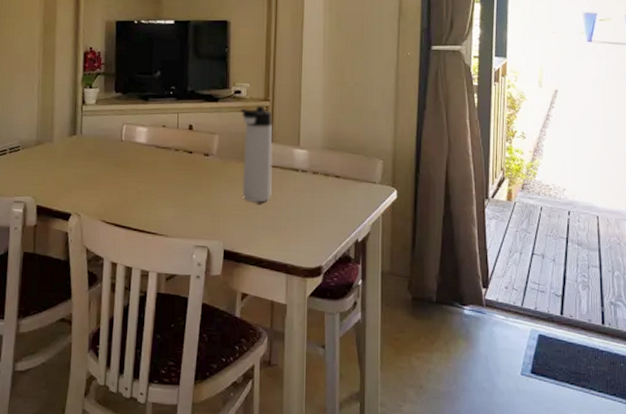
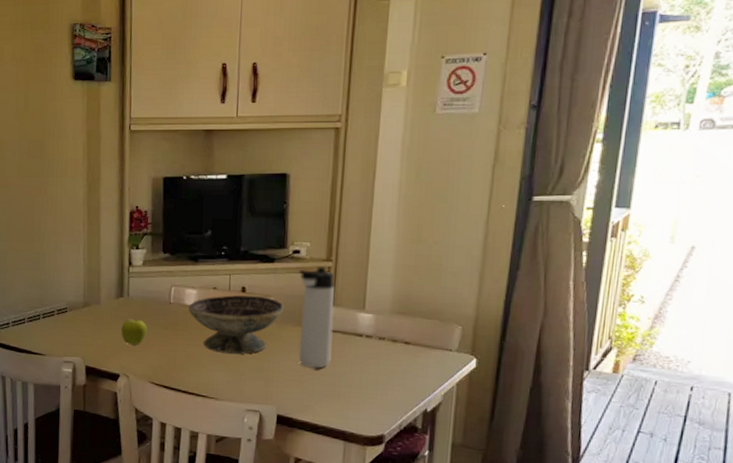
fruit: none [73,156,99,183] -> present [121,318,147,345]
decorative bowl: none [139,133,228,191] -> present [188,295,285,355]

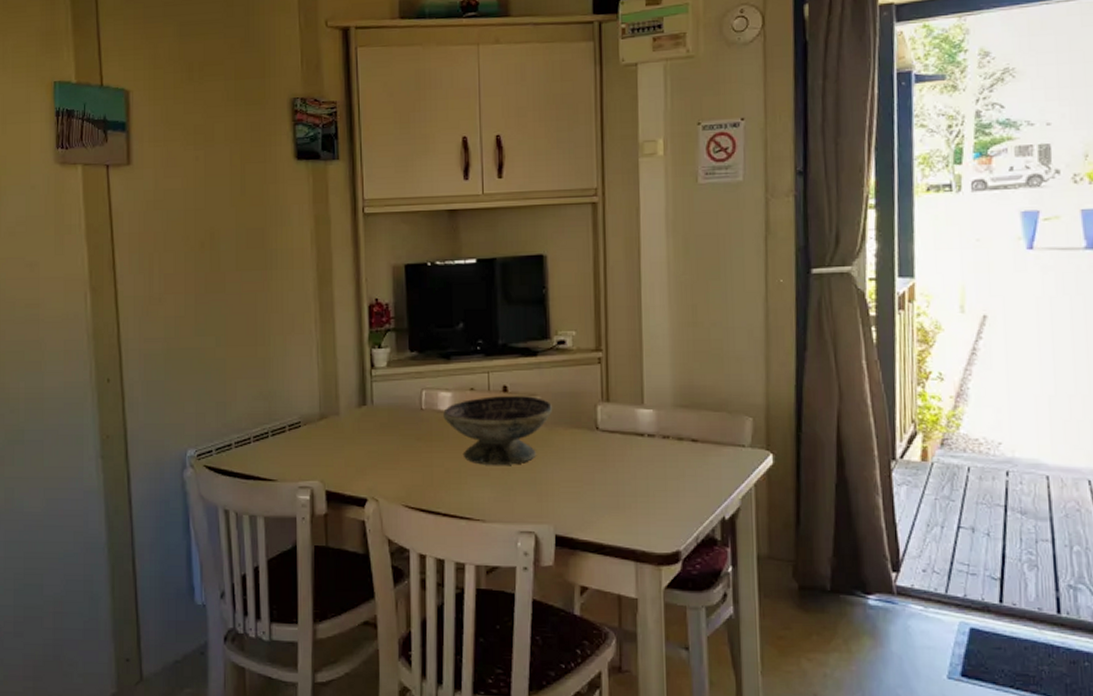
fruit: present [121,318,147,345] -> none [366,429,397,462]
thermos bottle: present [298,267,335,369] -> none [565,358,611,477]

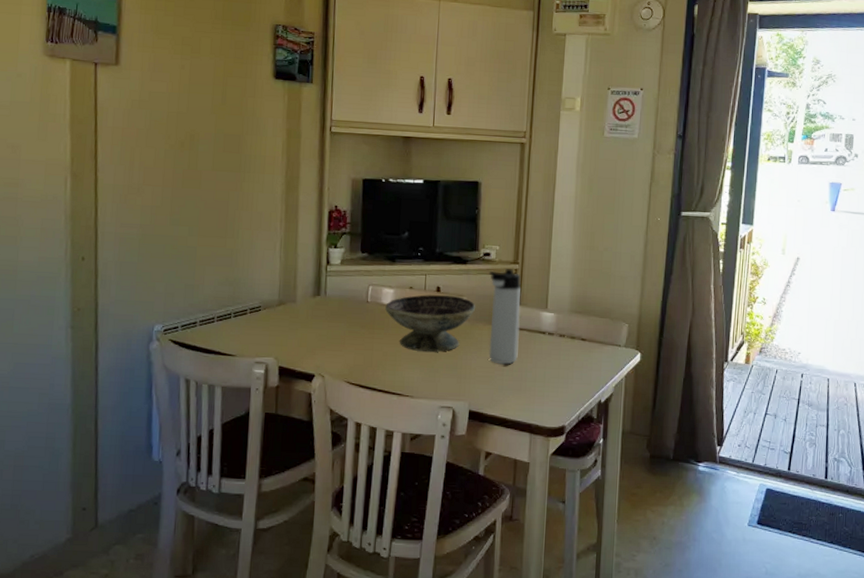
thermos bottle: none [565,358,611,477] -> present [489,269,521,365]

